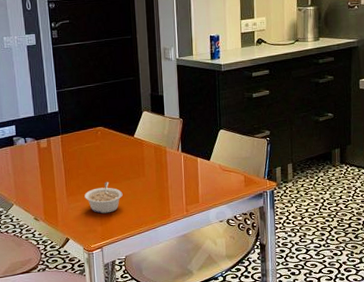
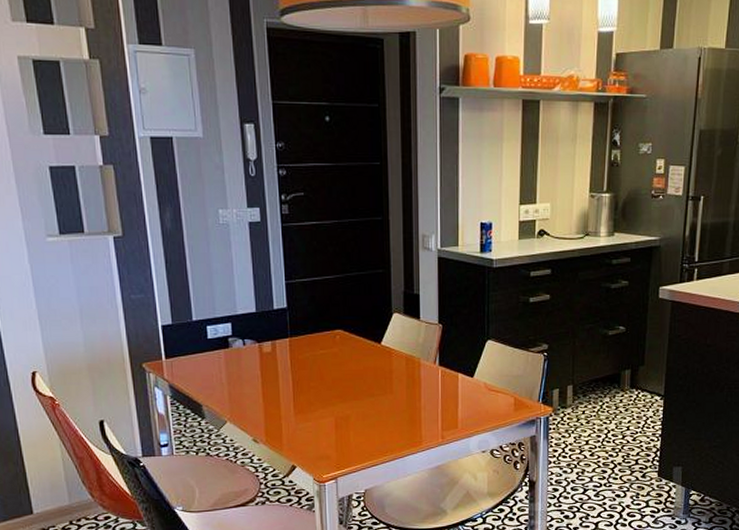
legume: present [84,182,123,214] -> none [317,398,364,437]

